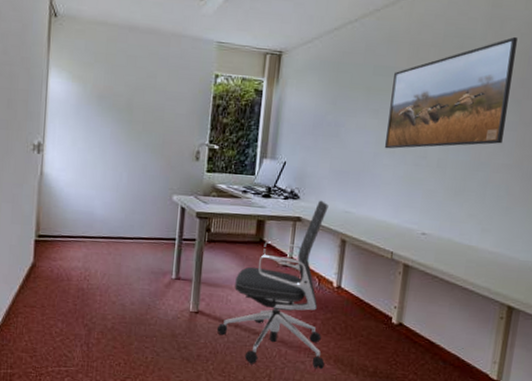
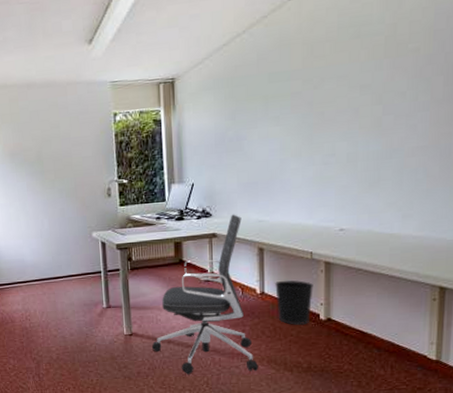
wastebasket: none [351,276,390,326] -> present [275,280,313,325]
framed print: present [385,36,517,149] -> none [291,12,419,154]

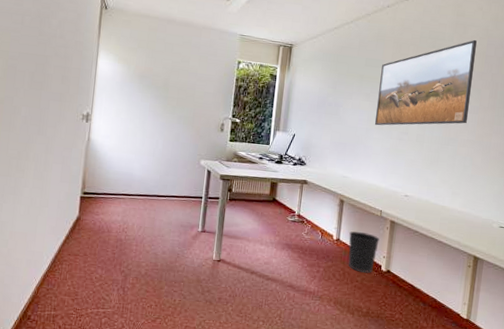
office chair: present [151,214,258,374] -> none [235,166,330,310]
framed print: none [291,12,419,154] -> present [375,39,477,126]

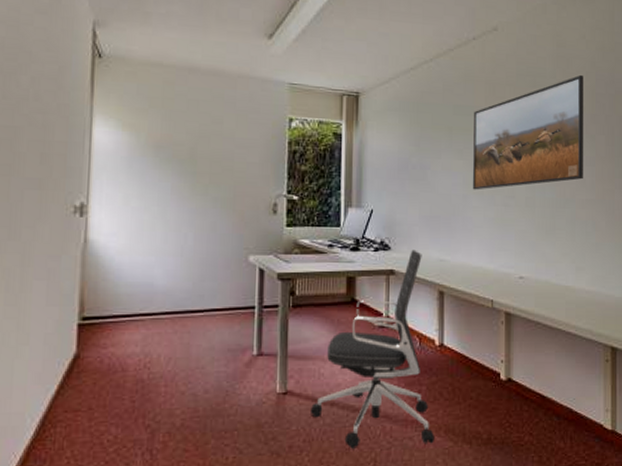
office chair: none [235,166,330,310] -> present [309,249,434,449]
wastebasket: present [348,231,380,273] -> none [455,331,494,385]

